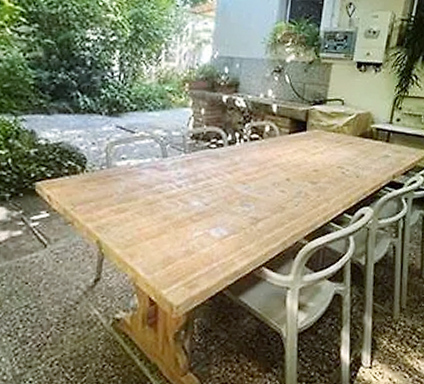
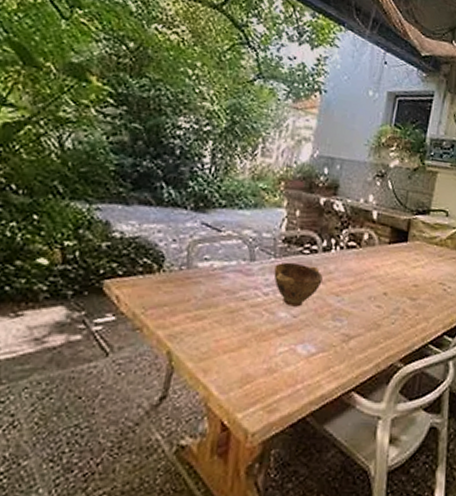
bowl: none [185,156,230,196] -> present [274,262,323,307]

